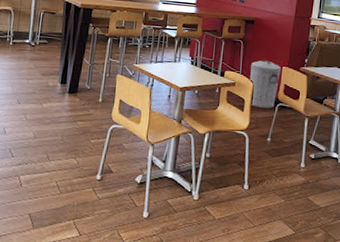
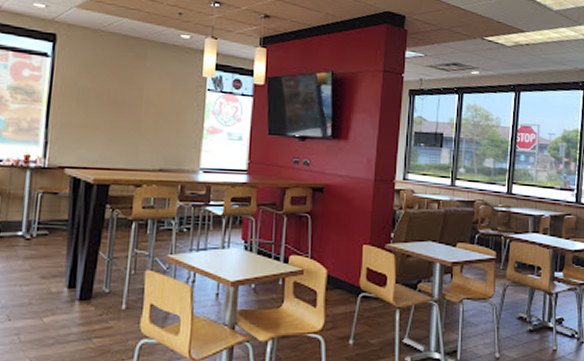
trash can: present [250,60,281,108] -> none [321,238,361,300]

